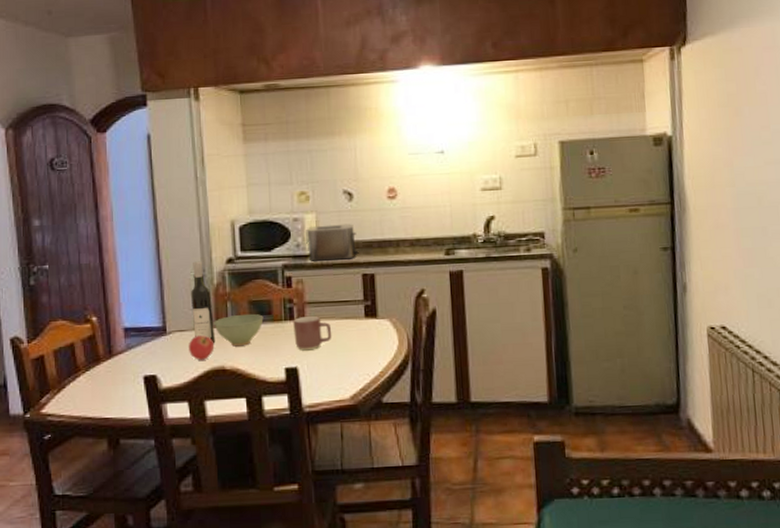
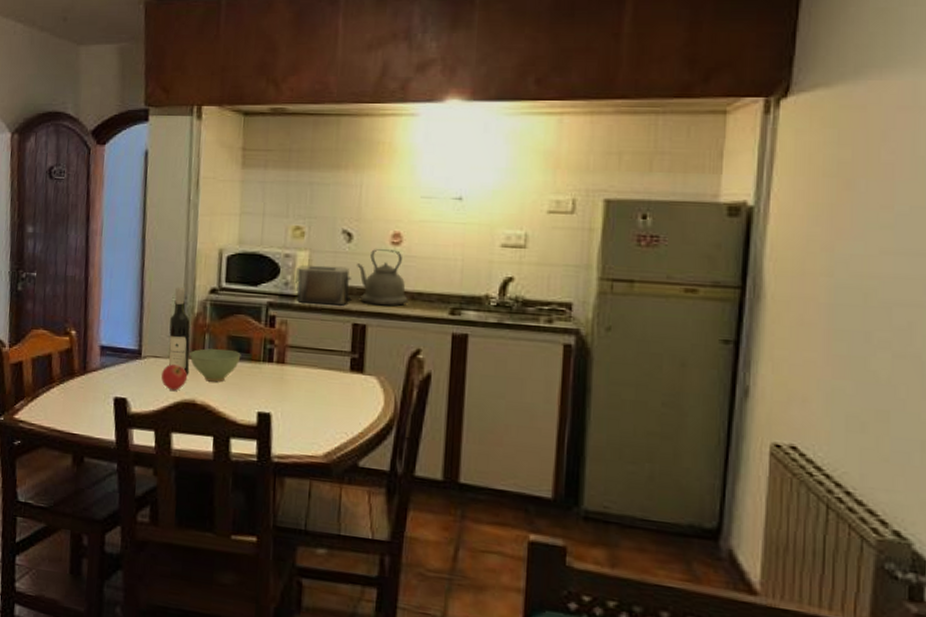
mug: present [293,315,332,351] -> none [271,360,312,398]
kettle: none [360,204,408,255] -> present [357,249,408,306]

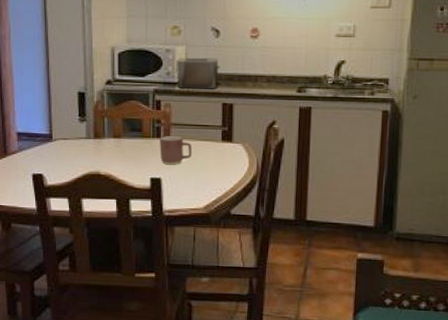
fruit: present [161,364,188,391] -> none [71,144,92,165]
bottle: present [168,287,191,375] -> none [73,80,93,152]
bowl: present [189,348,241,382] -> none [92,129,135,156]
mug: none [271,360,312,398] -> present [159,135,193,165]
kettle: present [357,249,408,306] -> none [224,42,265,88]

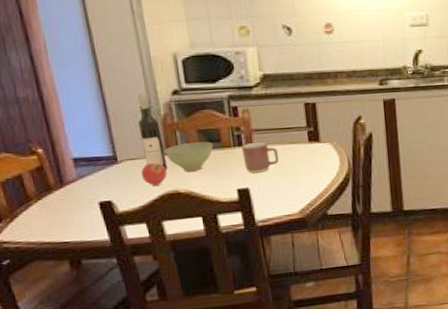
fruit: none [71,144,92,165] -> present [141,163,168,186]
bottle: none [73,80,93,152] -> present [137,93,168,170]
bowl: none [92,129,135,156] -> present [164,141,213,172]
toaster: present [177,57,220,90] -> none [249,57,299,93]

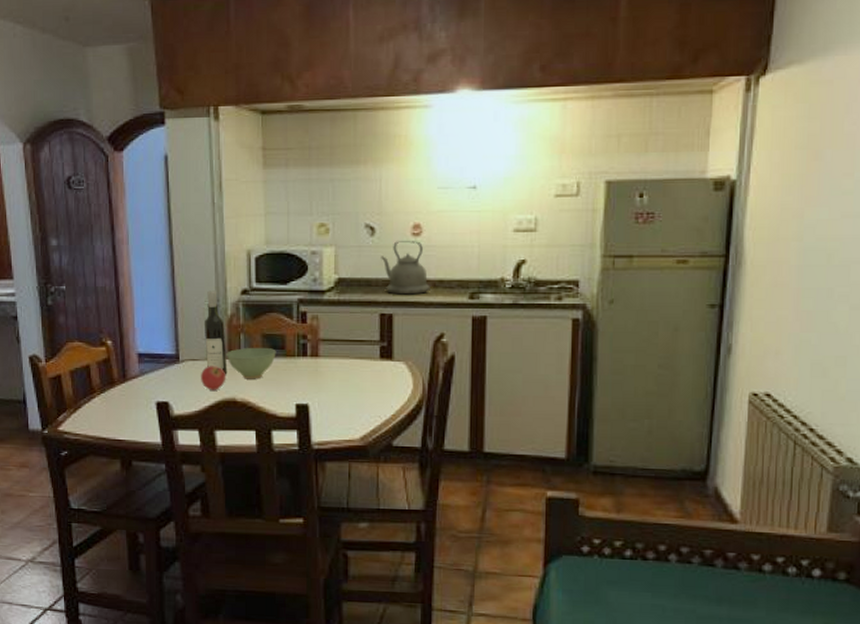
mug: present [242,141,280,173] -> none [306,353,345,388]
kettle: none [299,38,346,86] -> present [381,241,430,295]

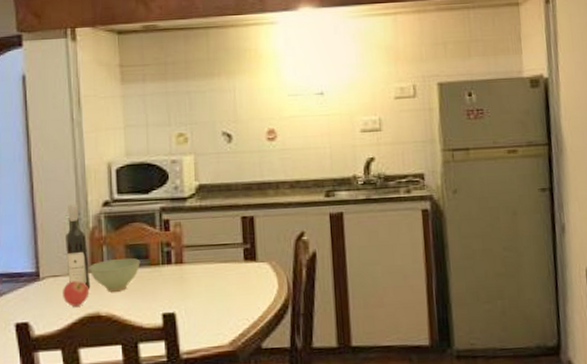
kettle: present [381,241,430,295] -> none [239,145,288,197]

